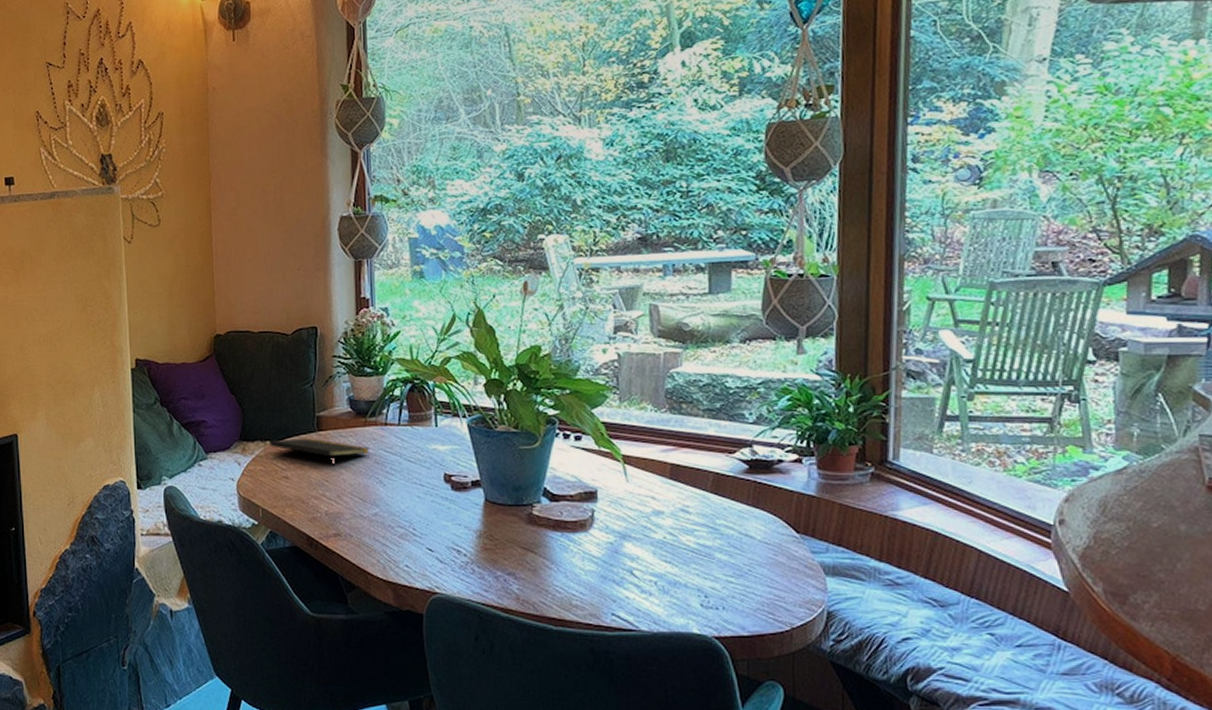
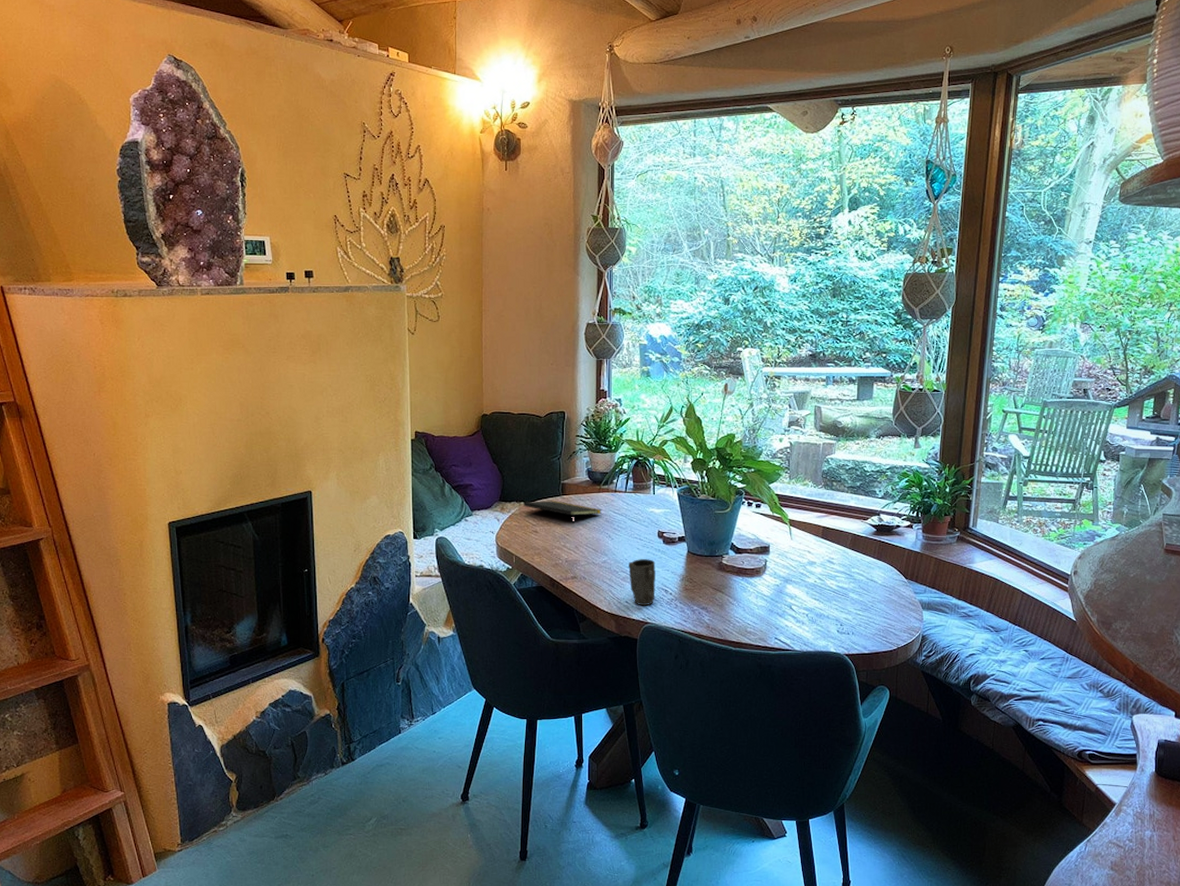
mug: none [407,510,444,570] -> present [629,559,656,605]

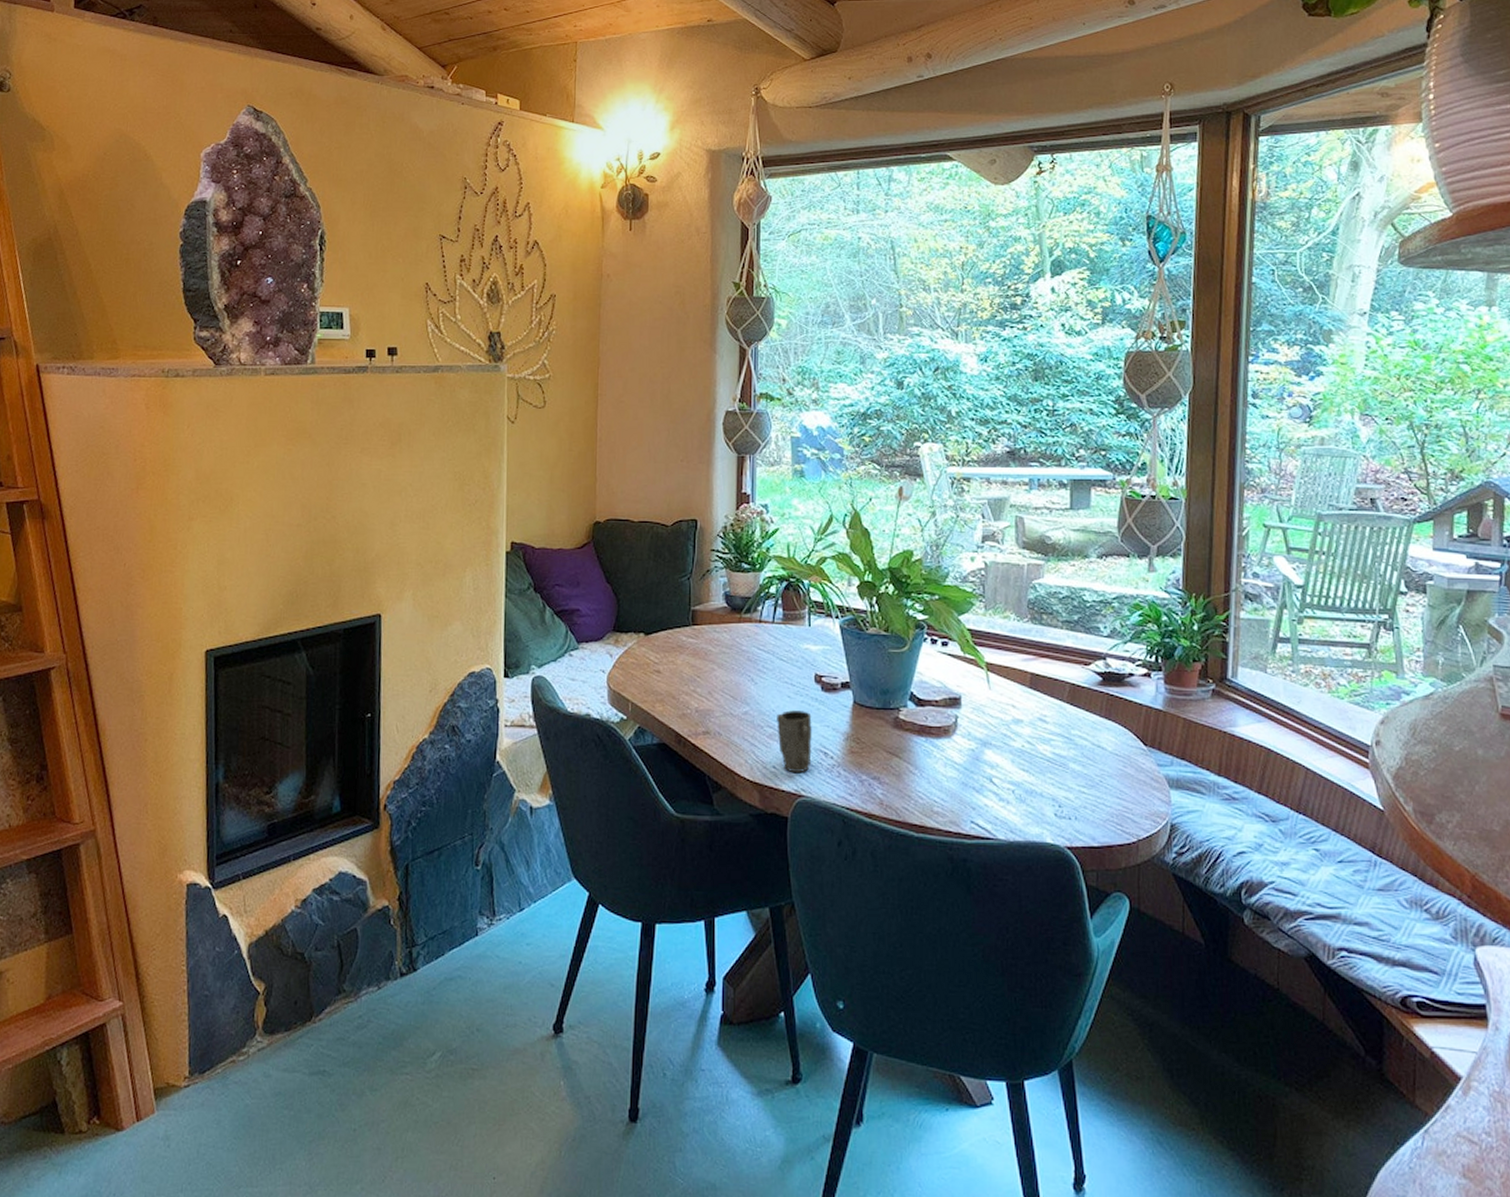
notepad: present [523,501,602,524] -> none [643,632,742,663]

